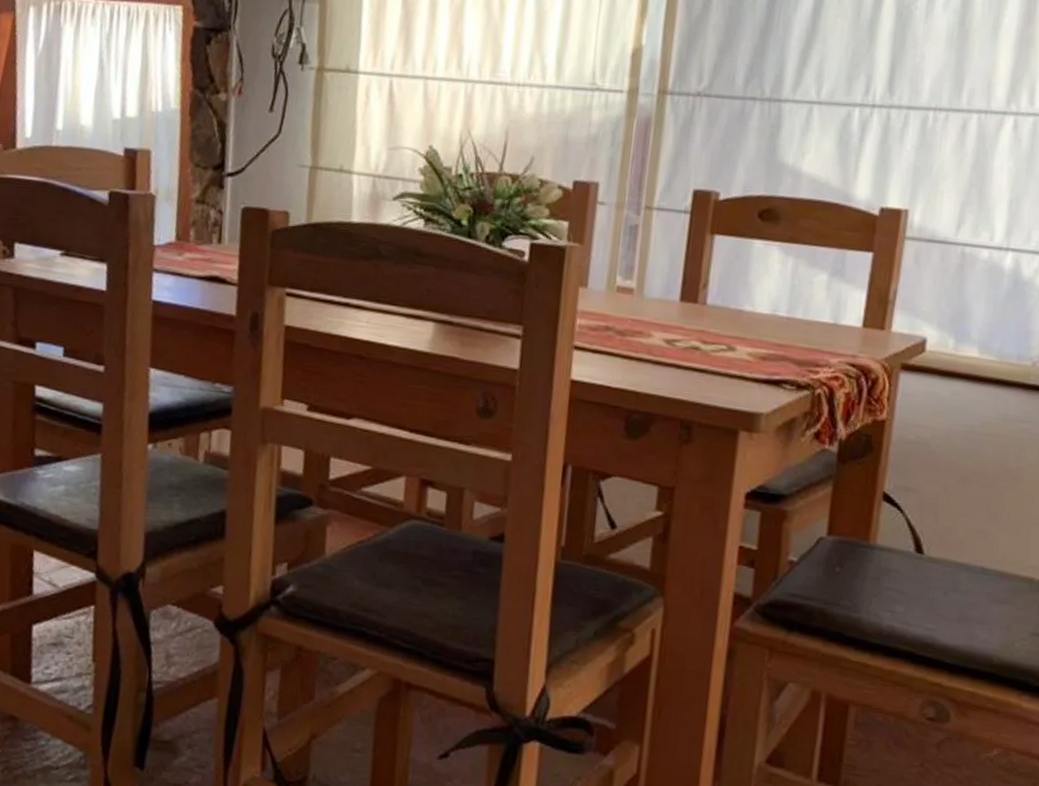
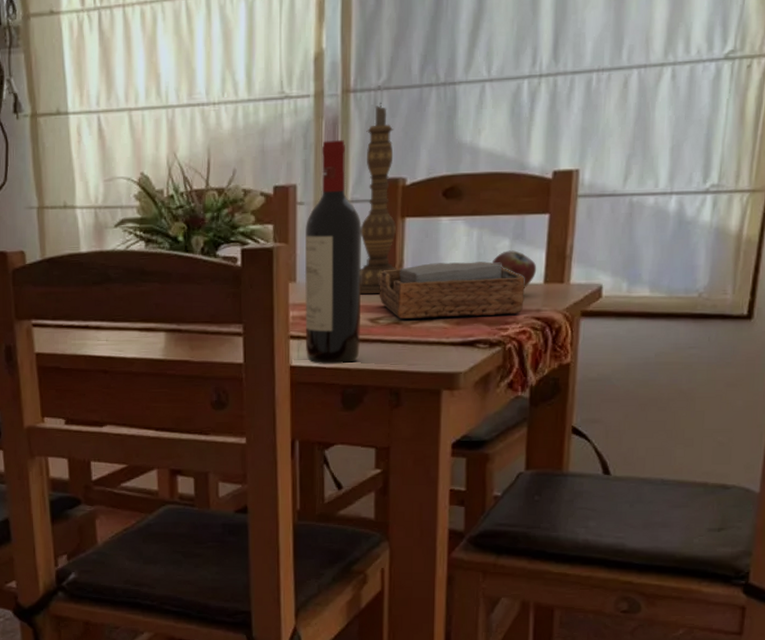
wine bottle: none [590,140,666,386] -> present [304,139,361,364]
candlestick: none [657,108,711,313] -> present [359,102,398,294]
napkin holder: none [678,287,842,358] -> present [379,261,525,320]
fruit: none [806,286,856,331] -> present [491,250,537,289]

